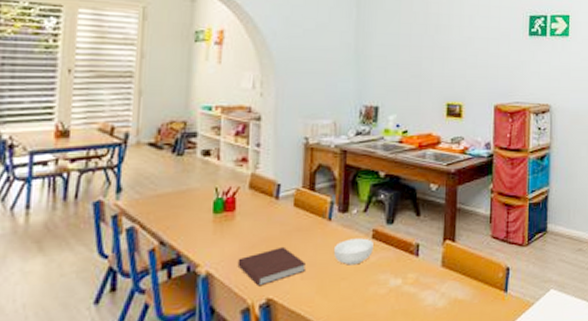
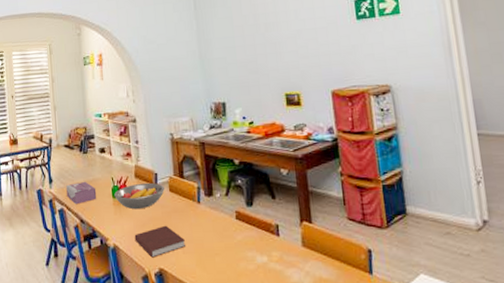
tissue box: none [143,191,190,222] -> present [66,181,97,205]
fruit bowl: none [216,195,288,228] -> present [114,182,164,210]
cereal bowl: present [333,238,373,265] -> none [205,219,238,243]

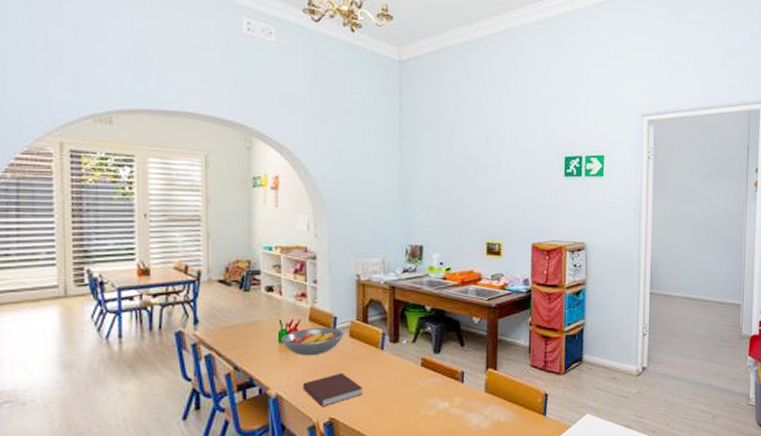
tissue box: present [66,181,97,205] -> none [218,323,258,350]

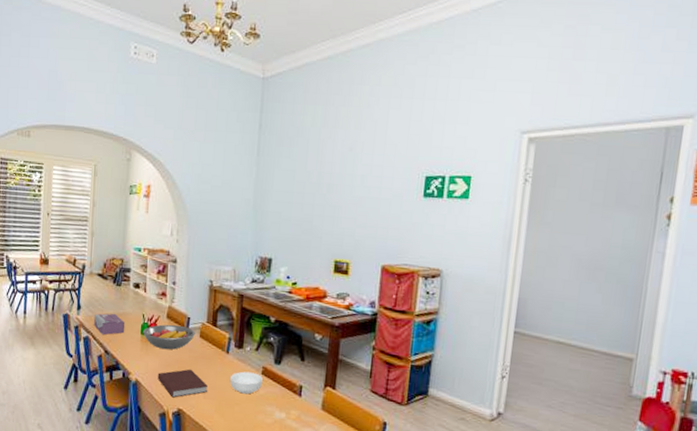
tissue box: none [218,323,258,350] -> present [94,313,125,335]
cereal bowl: none [386,366,422,390] -> present [229,371,263,395]

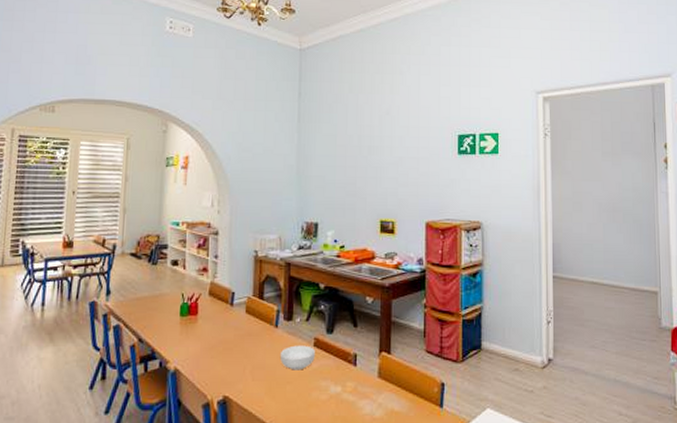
tissue box: present [94,313,125,335] -> none [126,295,162,322]
fruit bowl: present [143,324,195,350] -> none [182,302,240,331]
notebook: present [157,369,209,398] -> none [199,349,257,384]

